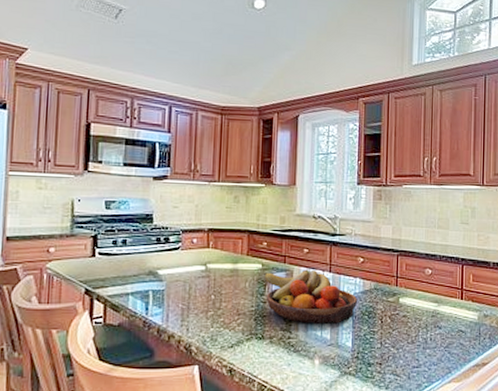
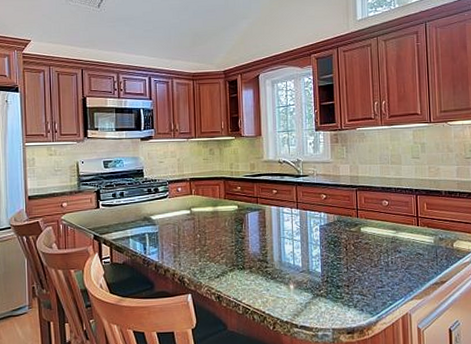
fruit bowl: present [264,269,358,324] -> none [240,207,324,254]

